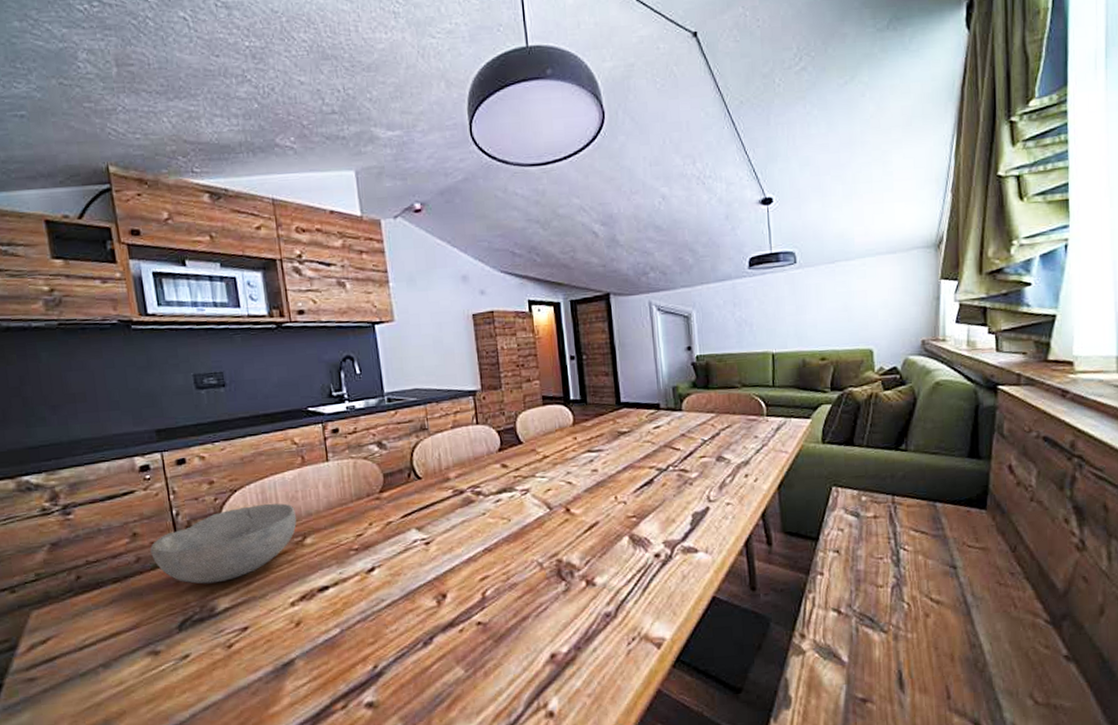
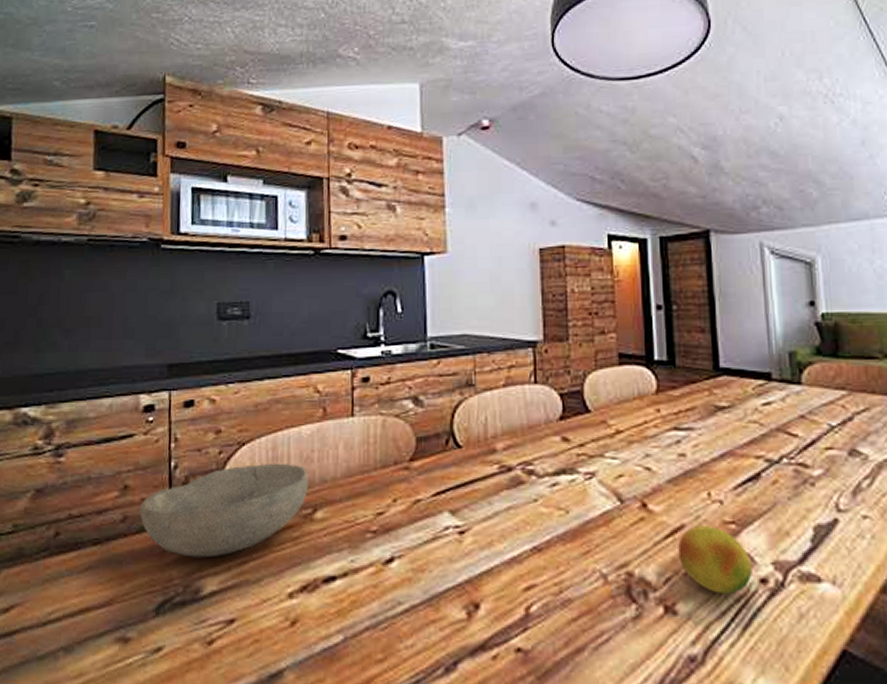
fruit: none [594,520,649,568] -> present [678,526,752,594]

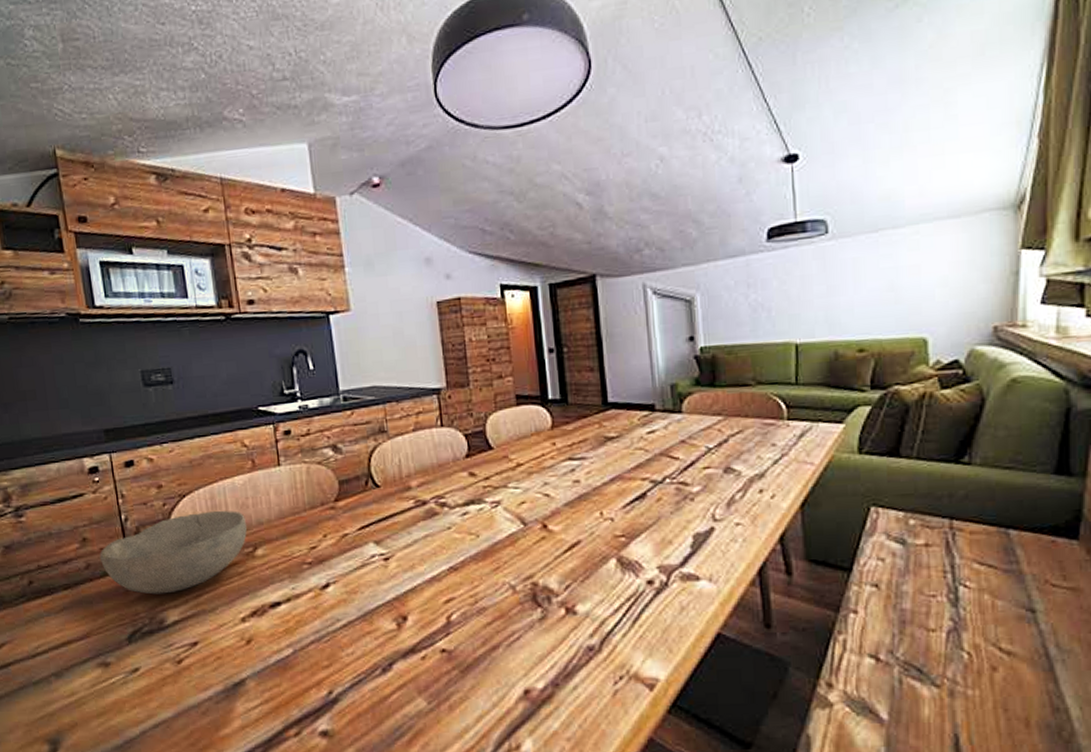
fruit: present [678,526,752,594] -> none [575,540,640,595]

